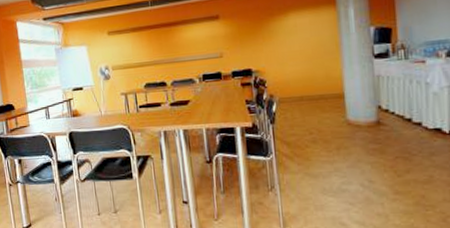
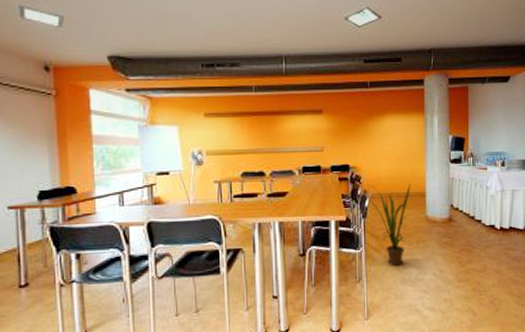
house plant: none [273,84,325,175] -> present [367,183,411,266]

